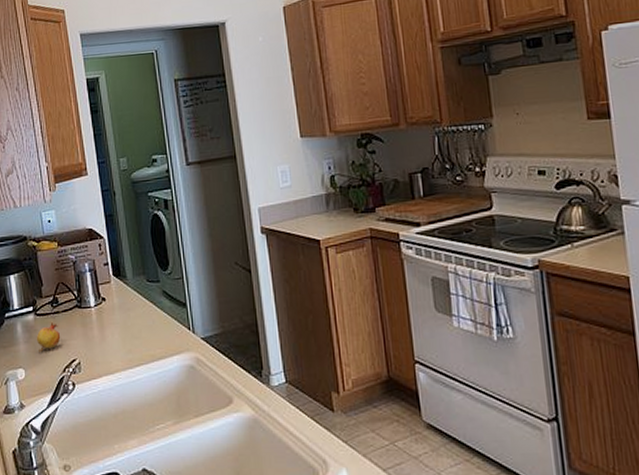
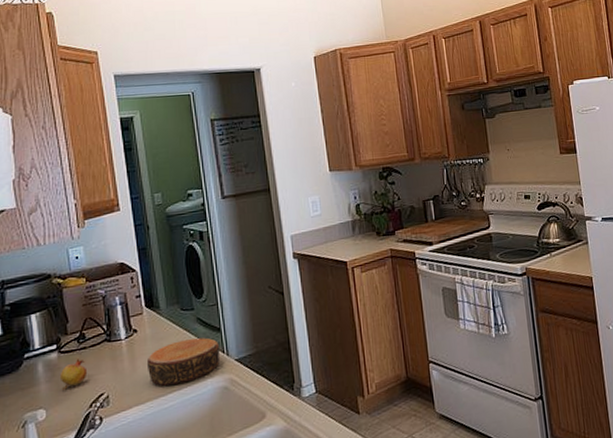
bowl: none [114,312,186,358] -> present [146,337,220,386]

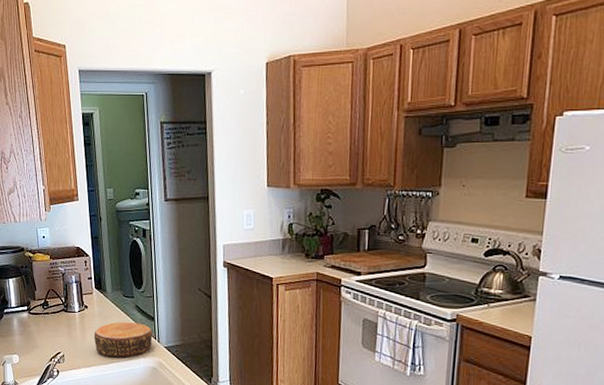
fruit: present [59,358,88,390] -> none [29,320,49,344]

